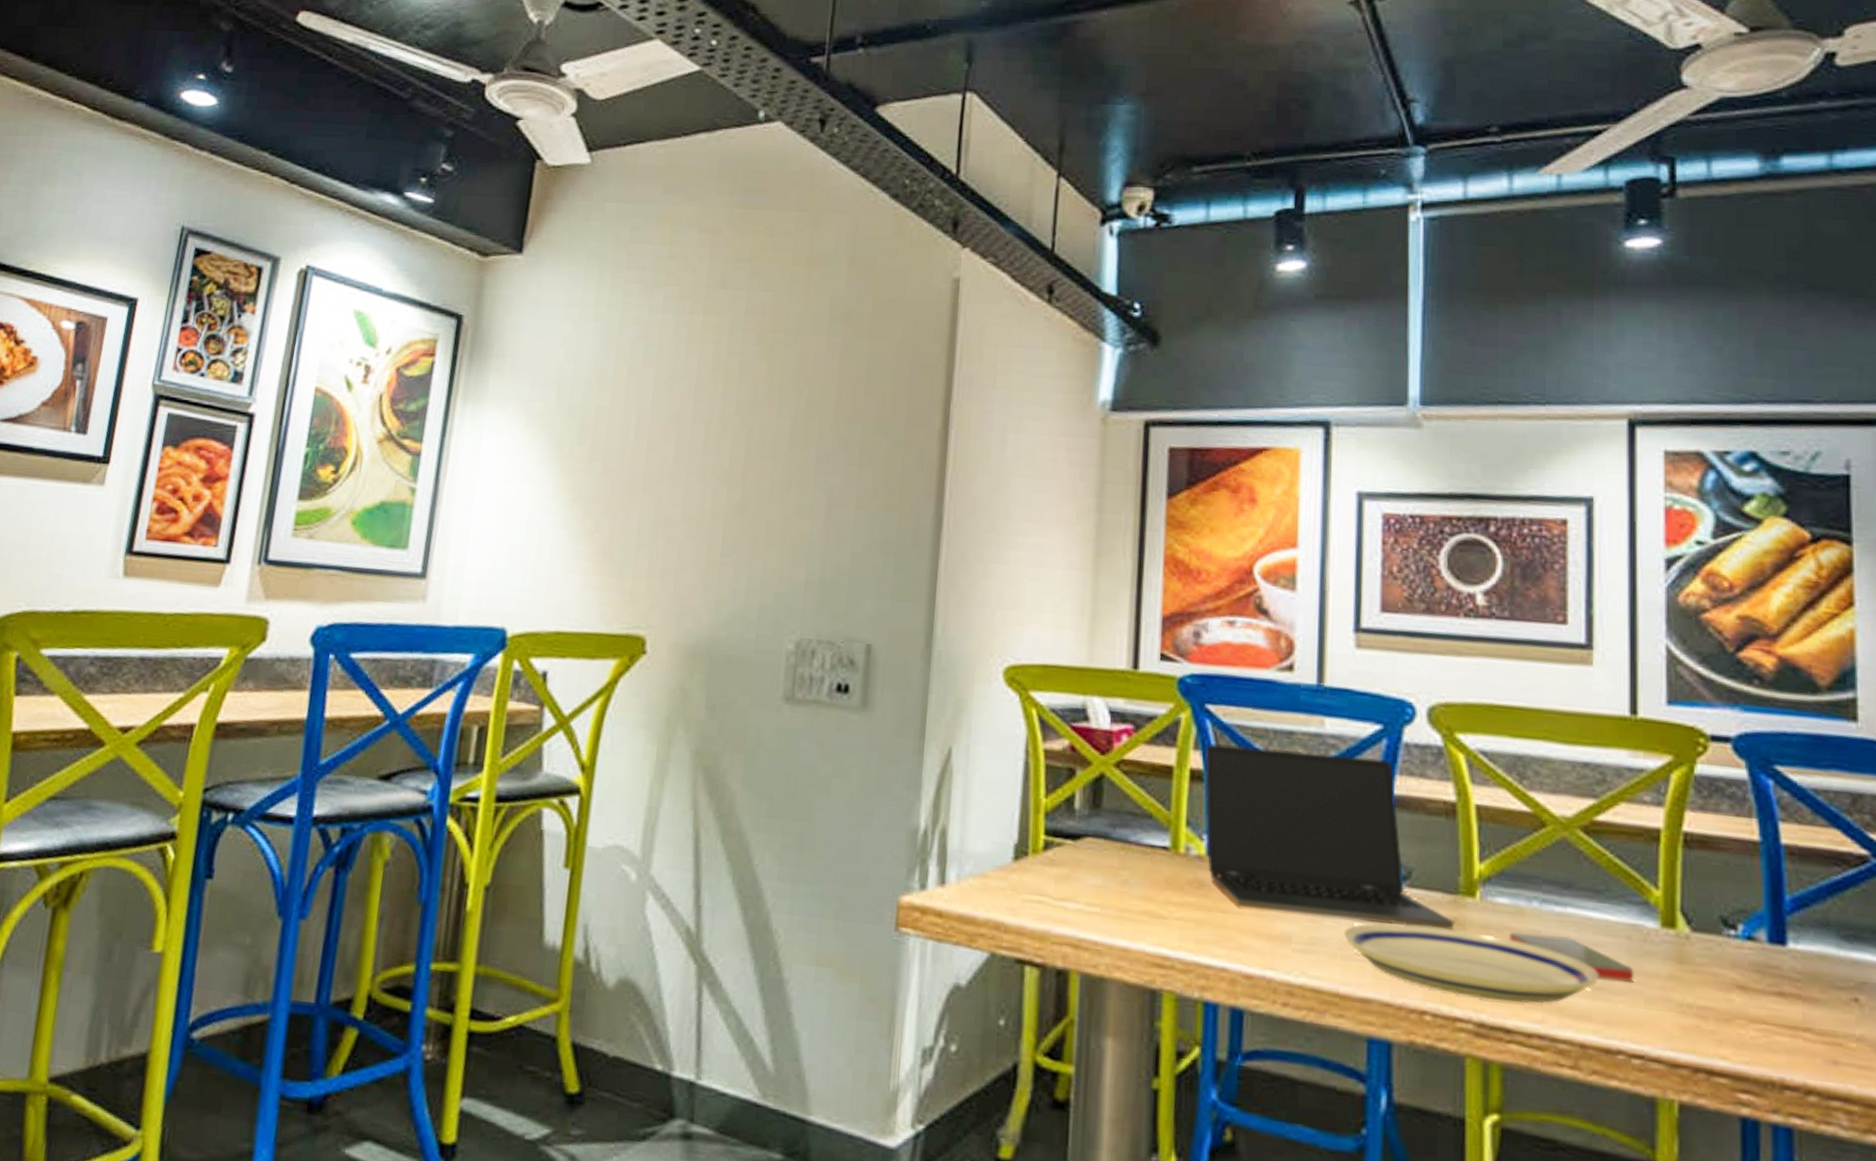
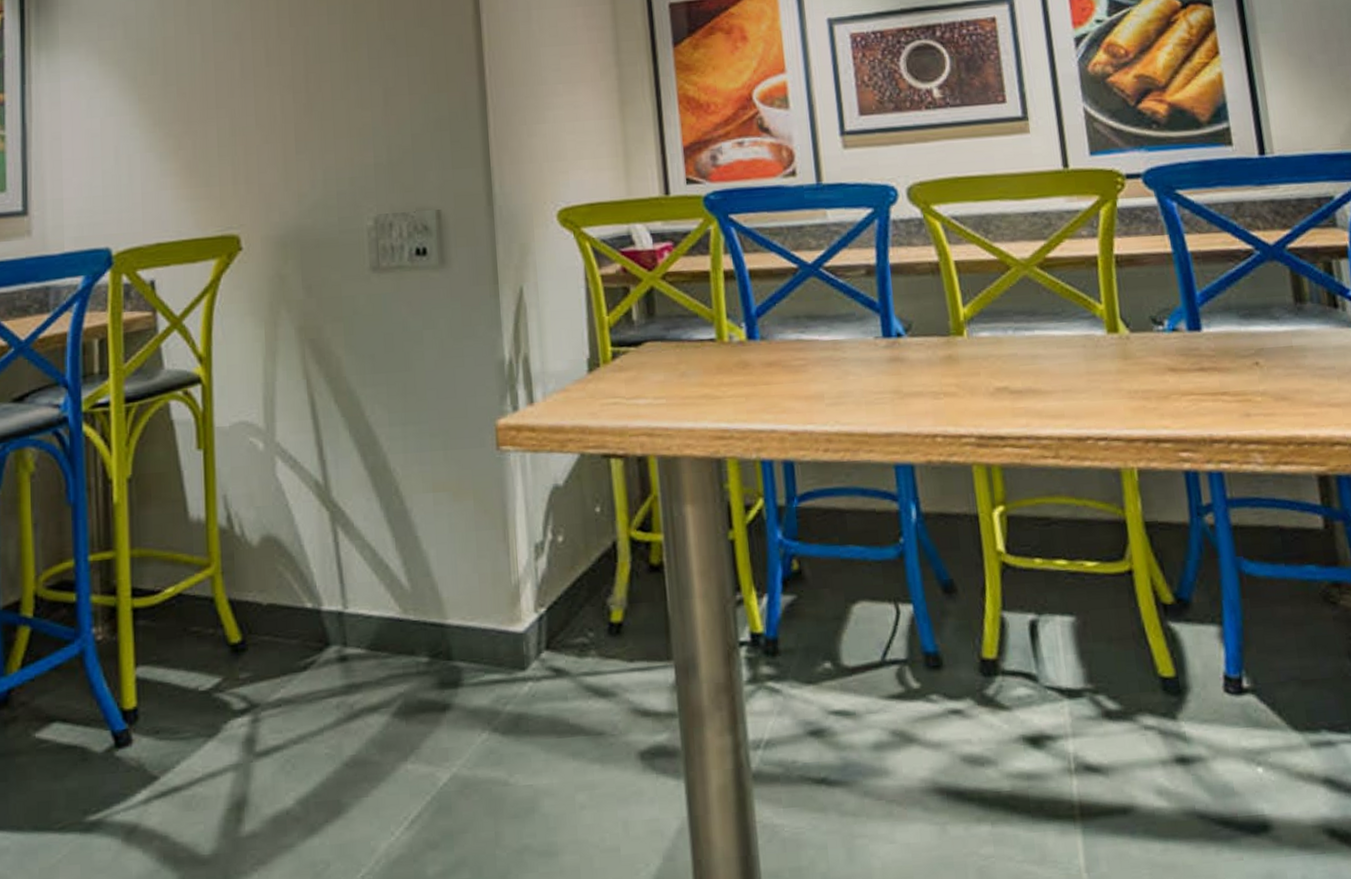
laptop: present [1205,744,1455,930] -> none [734,236,951,378]
plate: present [1344,922,1599,1004] -> none [865,363,1066,417]
smartphone: present [1508,932,1634,982] -> none [993,354,1092,383]

